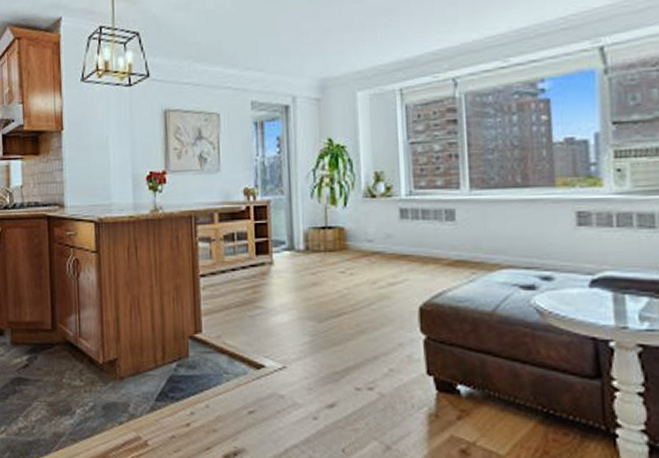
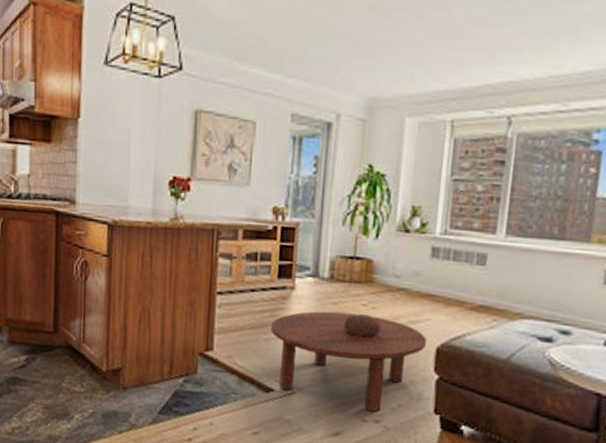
coffee table: none [254,282,408,379] -> present [270,311,426,412]
decorative bowl: none [324,282,362,303] -> present [343,314,382,337]

